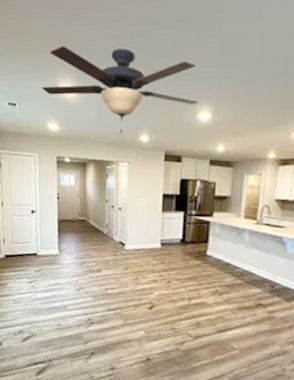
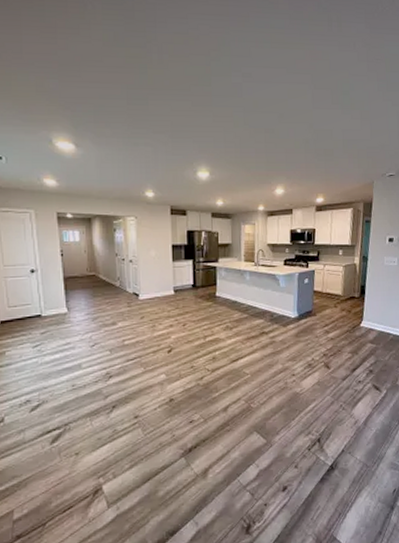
ceiling fan: present [41,45,199,134] -> none [32,100,197,190]

